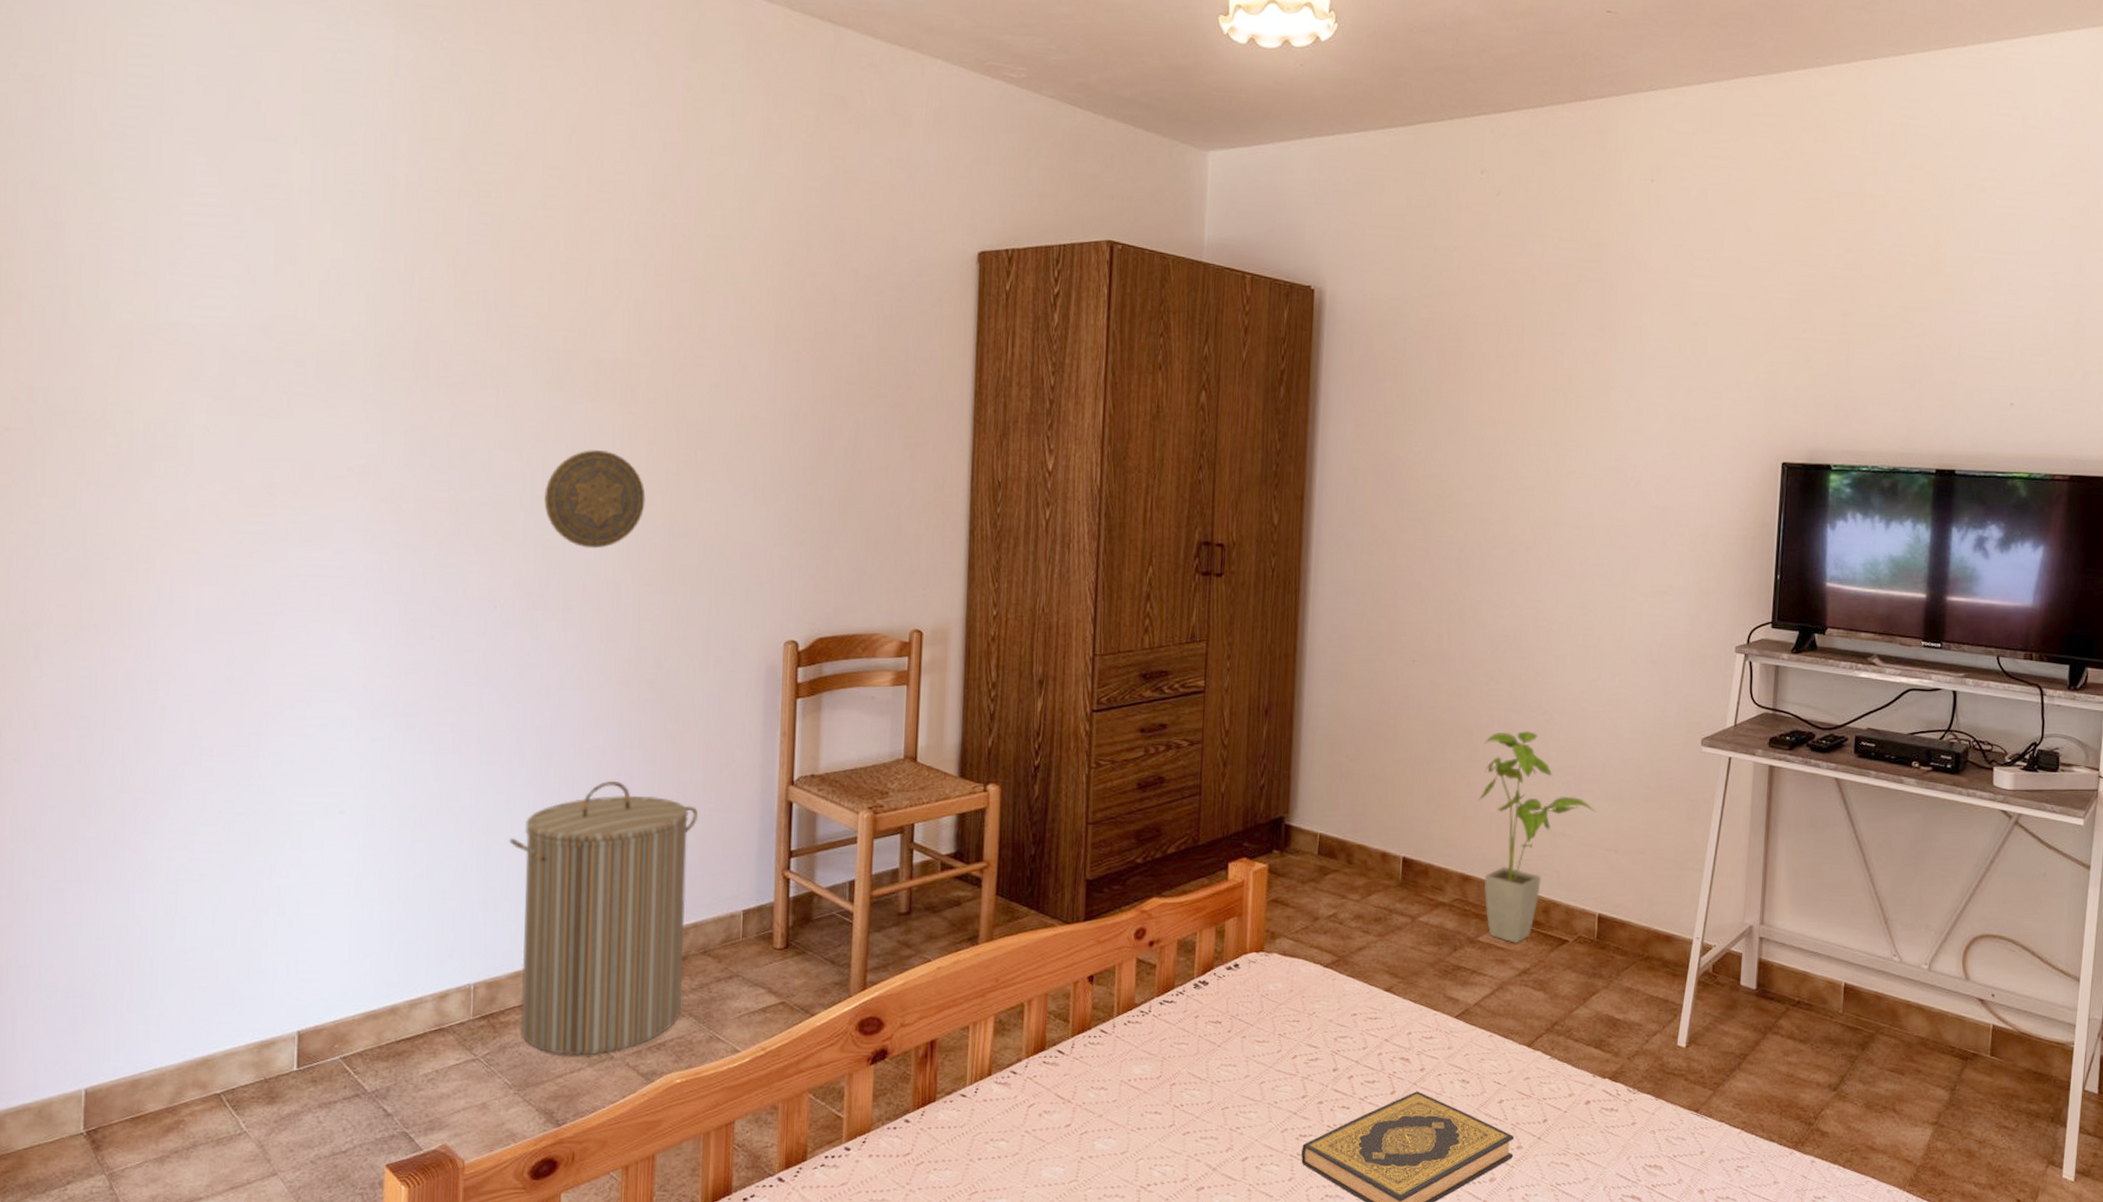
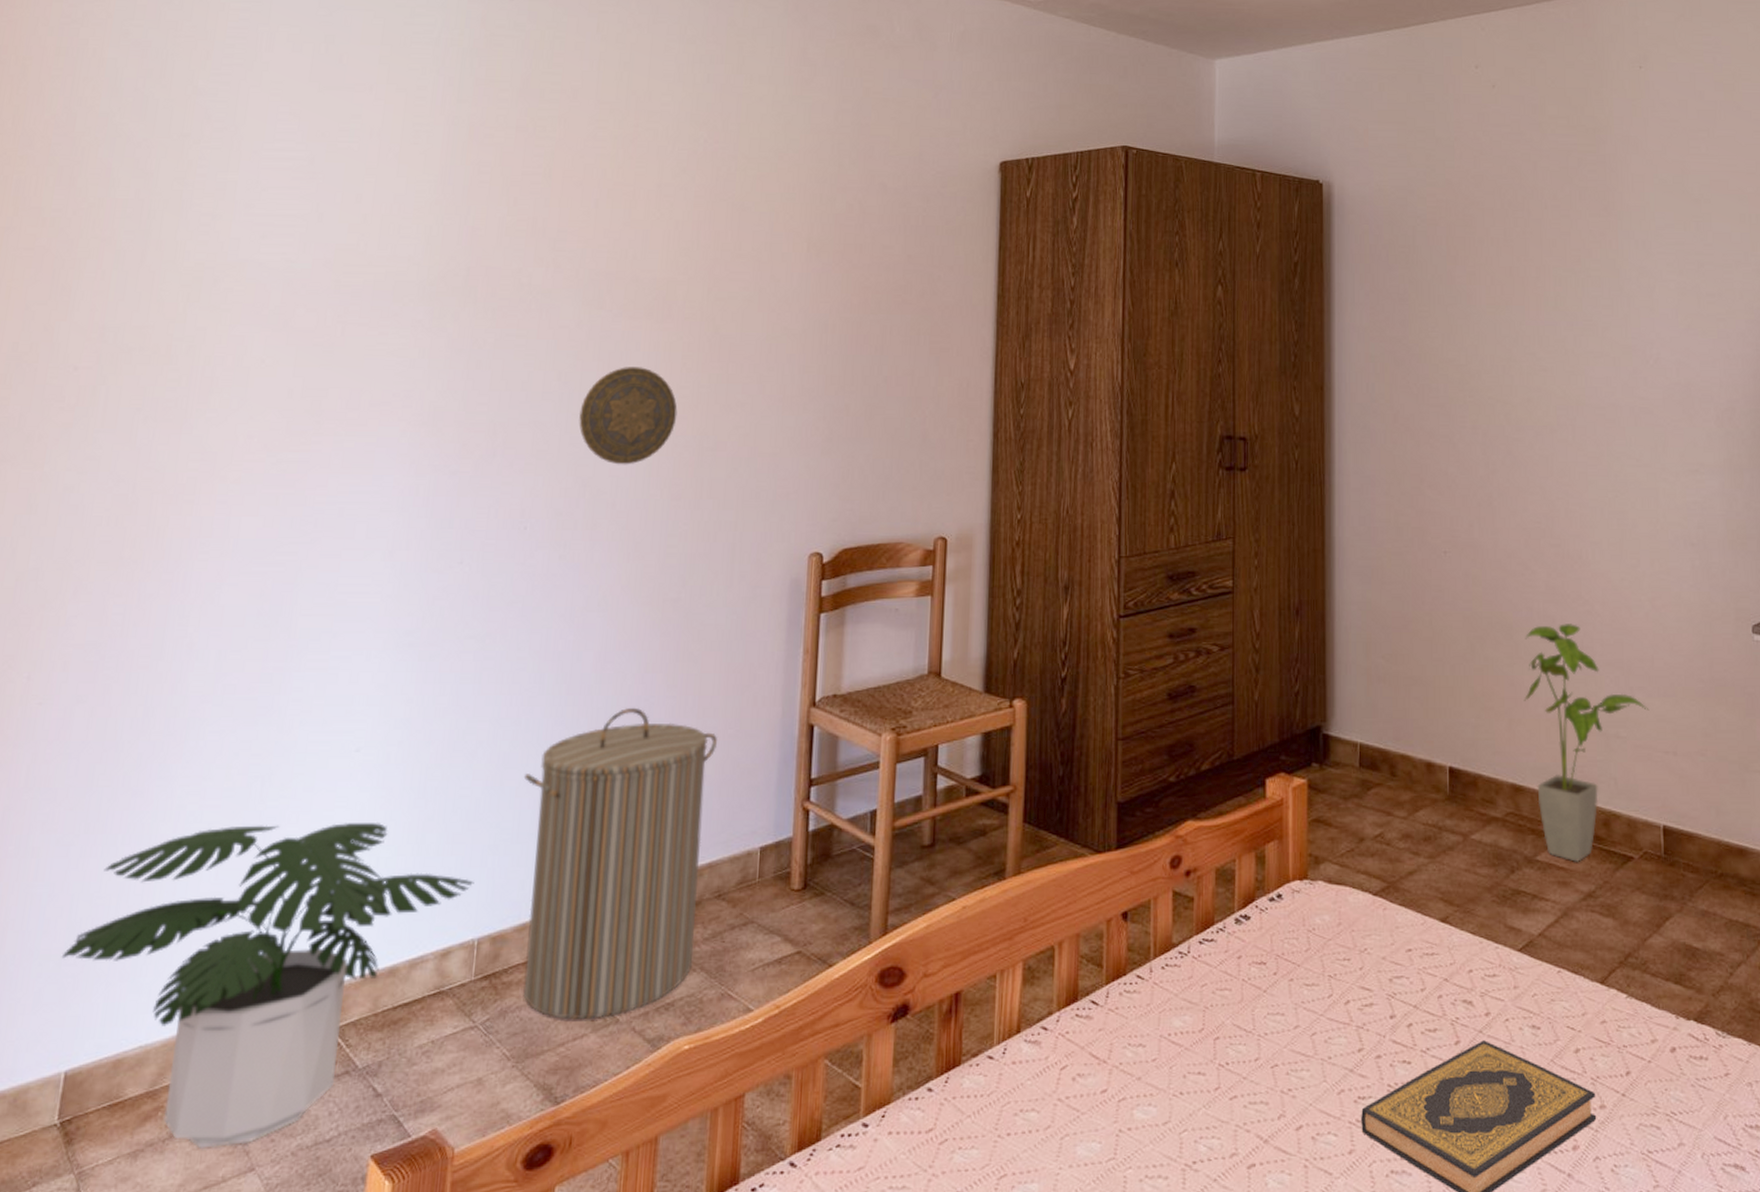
potted plant: none [68,877,467,1156] -> present [61,822,474,1149]

